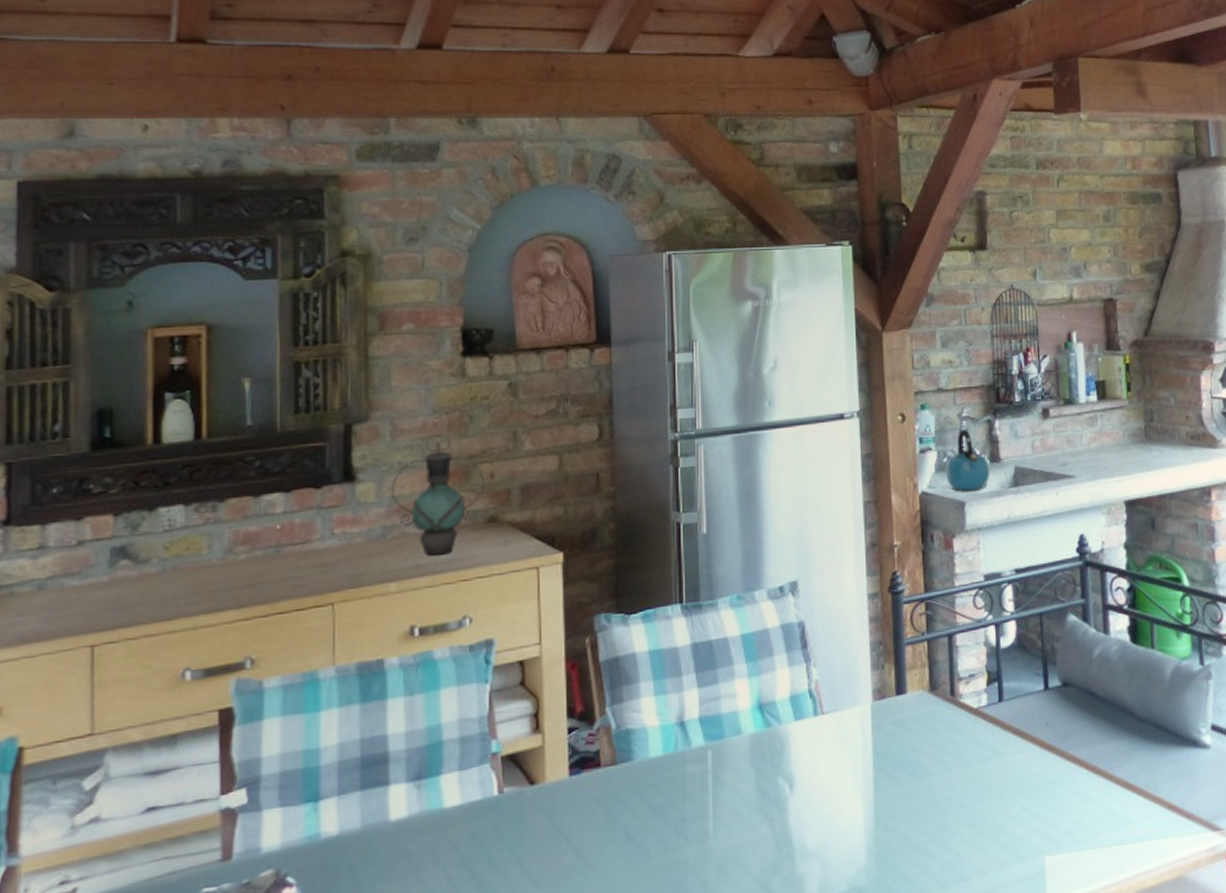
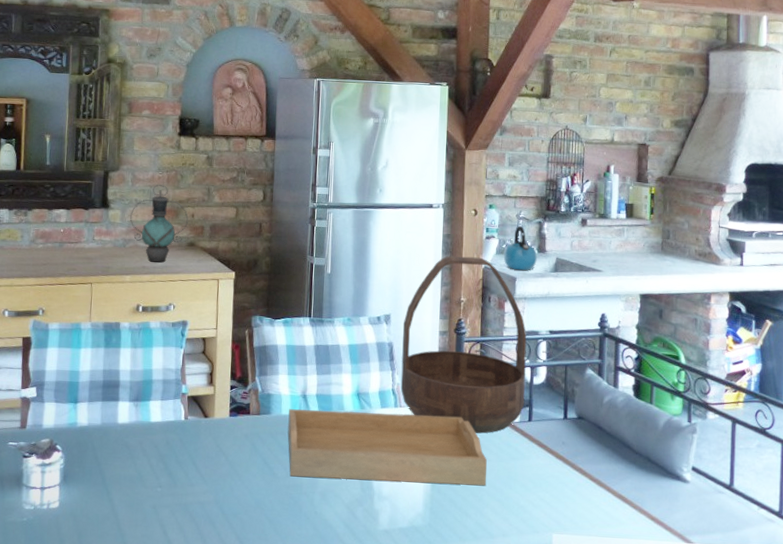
serving tray: none [660,713,951,851] -> present [287,409,487,486]
basket: none [816,480,991,733] -> present [400,255,527,434]

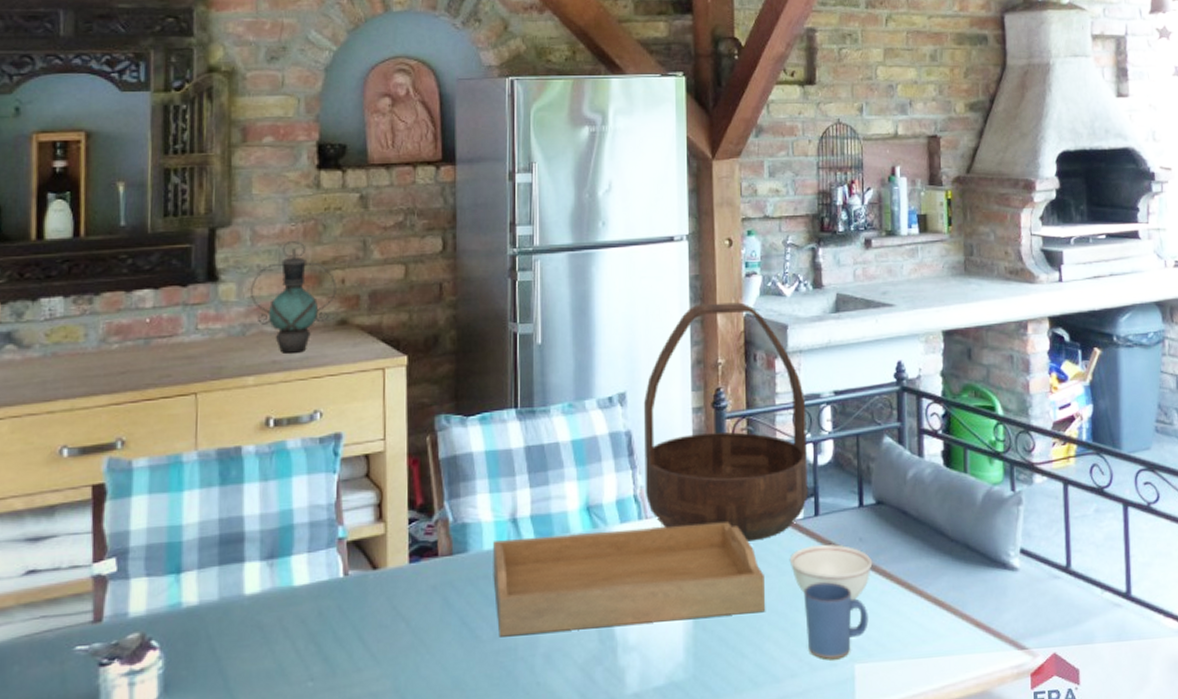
kettle: present [503,225,537,271] -> none [769,255,812,315]
bowl: none [506,442,572,487] -> present [789,544,873,600]
mug: none [516,470,566,528] -> present [803,582,869,659]

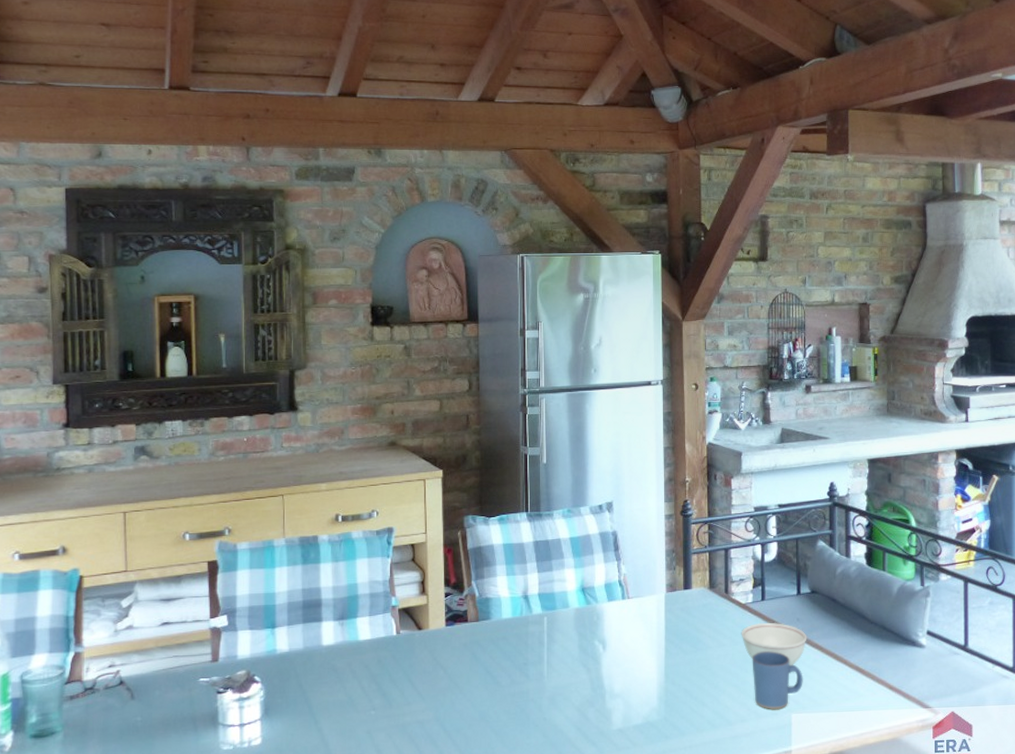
lantern: present [251,241,337,353] -> none [322,381,387,466]
serving tray: present [493,522,766,637] -> none [510,603,722,684]
basket: present [643,302,807,541] -> none [626,434,756,618]

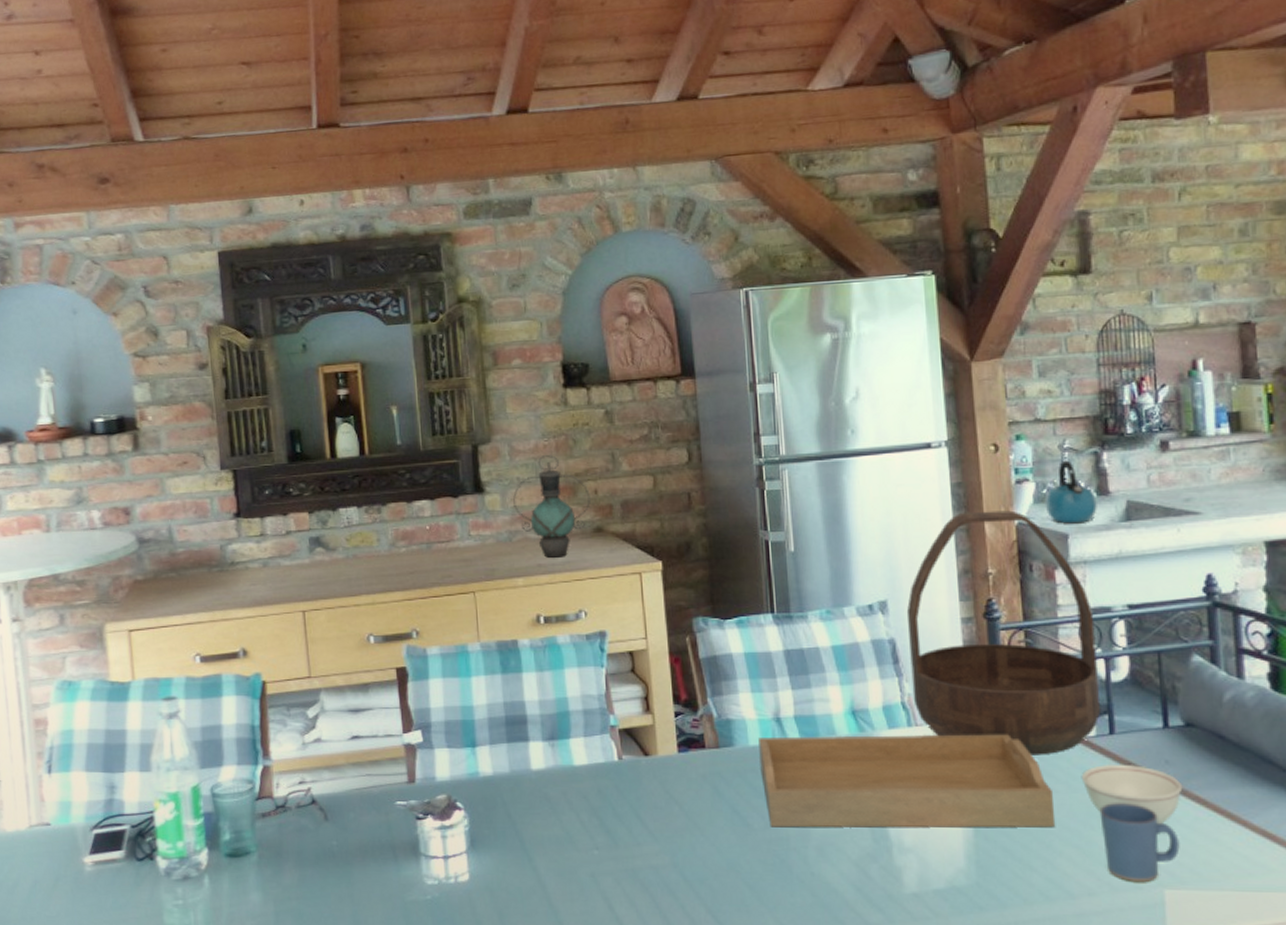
lantern: none [322,381,387,466] -> present [513,455,591,558]
serving tray: none [510,603,722,684] -> present [758,734,1056,828]
basket: none [626,434,756,618] -> present [906,510,1100,755]
kettle: none [727,397,762,444] -> present [1044,460,1097,524]

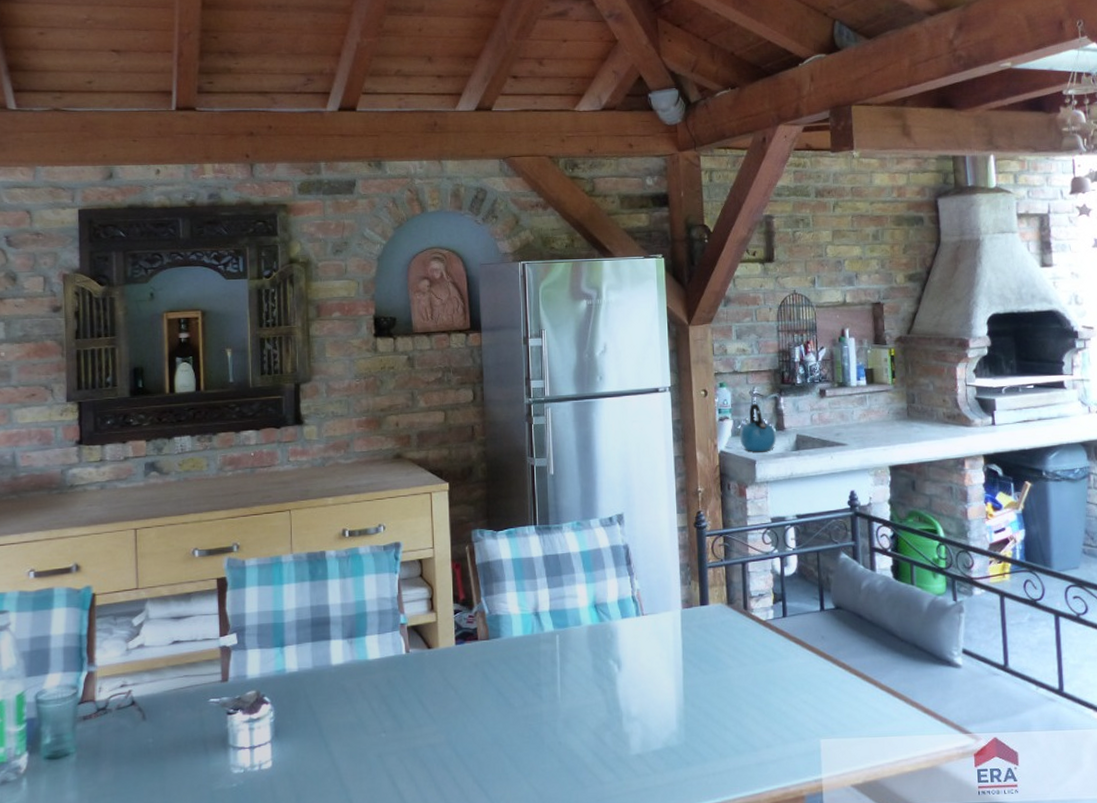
lantern: present [513,455,591,558] -> none [328,393,392,480]
serving tray: present [758,734,1056,828] -> none [521,620,744,705]
basket: present [906,510,1100,755] -> none [637,442,776,636]
bowl: present [1081,764,1183,824] -> none [762,640,834,687]
mug: present [1099,803,1180,882] -> none [775,671,831,734]

